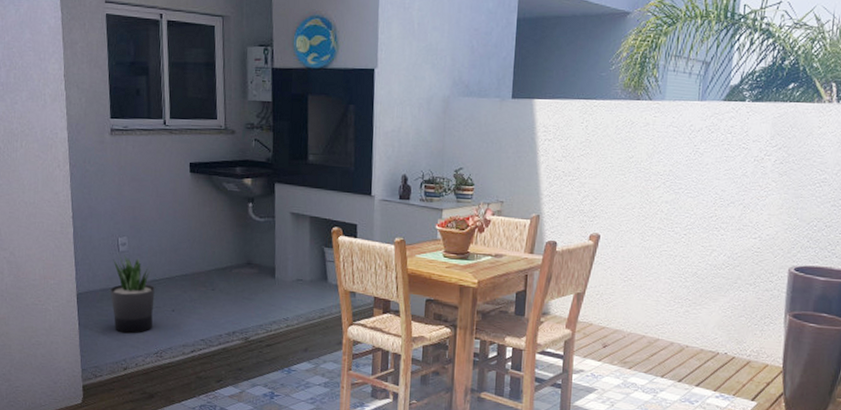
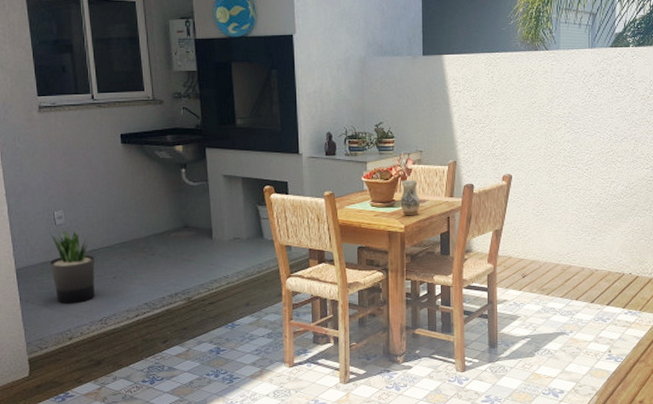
ceramic pitcher: none [475,231,497,271] -> present [400,180,421,216]

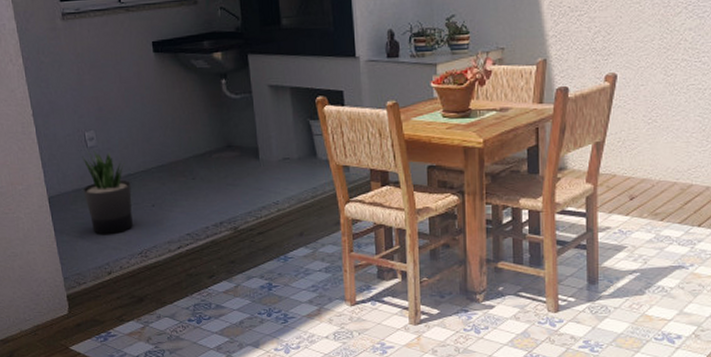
ceramic pitcher: present [400,180,421,216] -> none [477,84,503,128]

